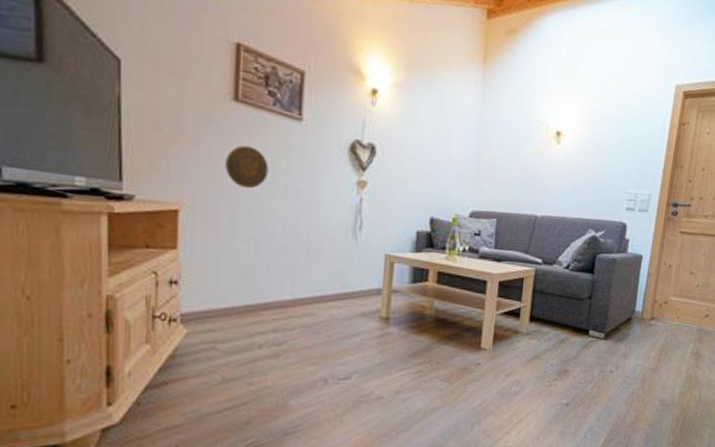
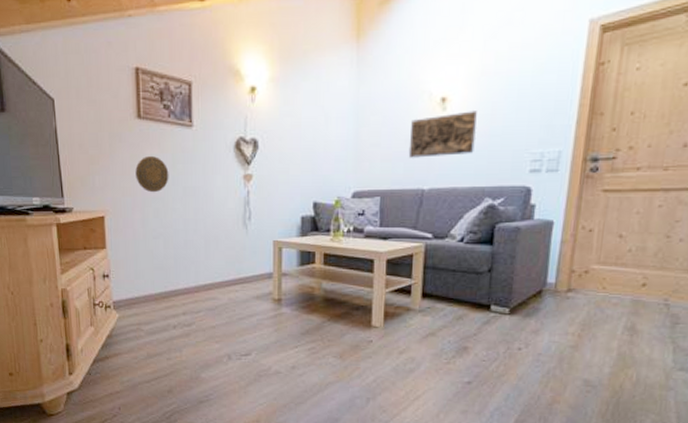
relief panel: none [524,147,586,188] -> present [408,111,477,158]

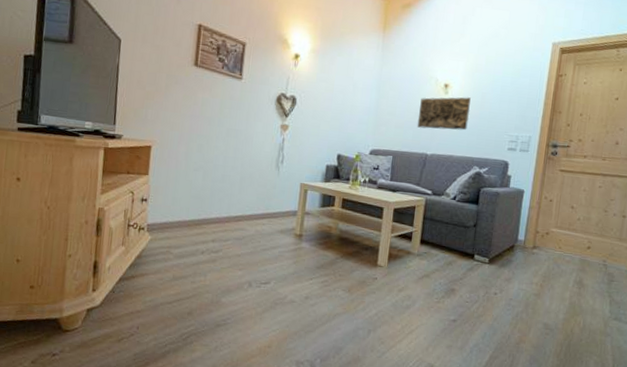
decorative plate: present [135,155,169,193] -> none [185,98,216,131]

